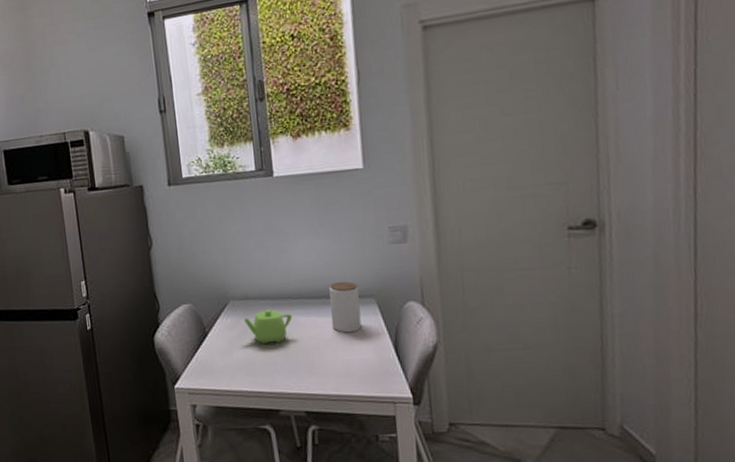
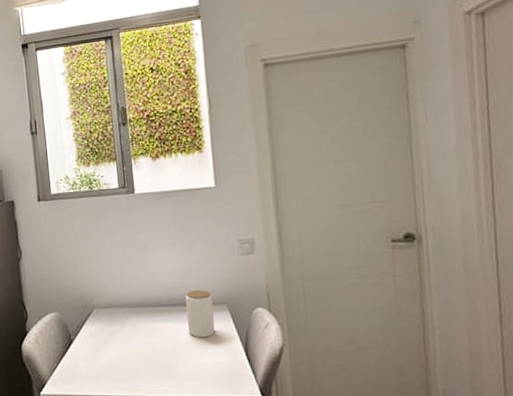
teapot: present [244,309,293,345] -> none [107,317,153,351]

